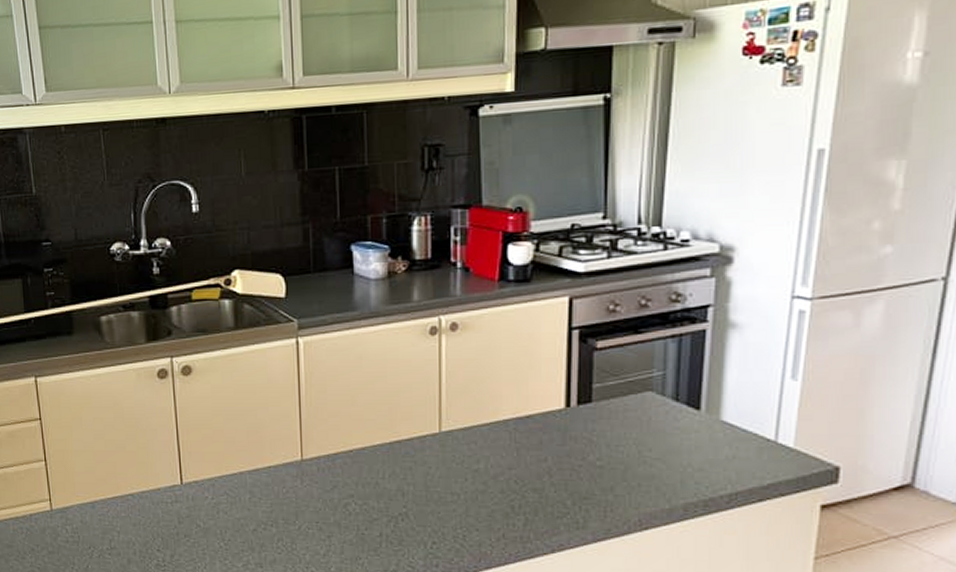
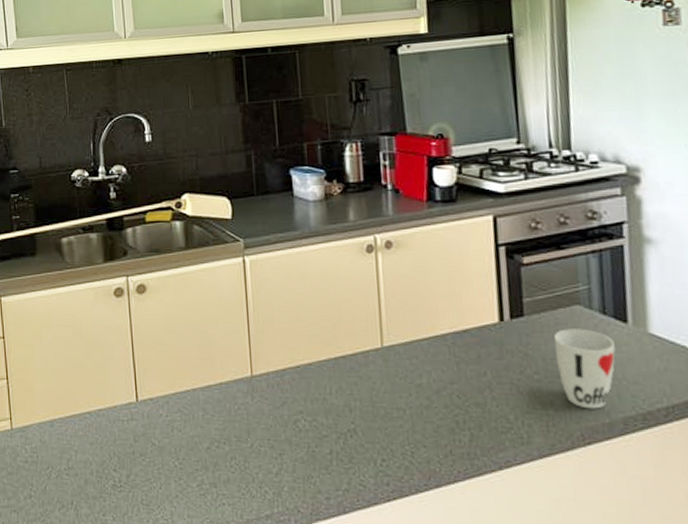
cup: none [620,415,684,495] -> present [553,328,615,409]

